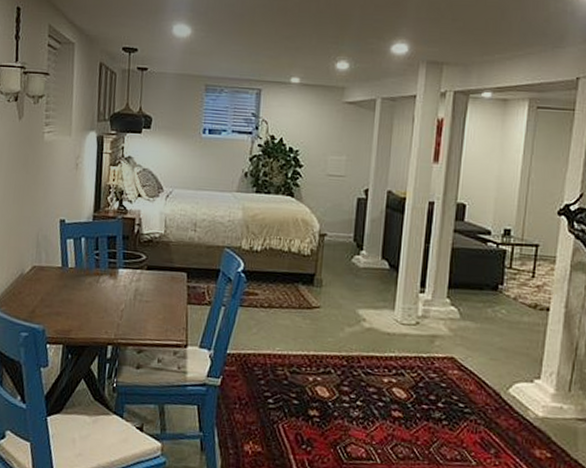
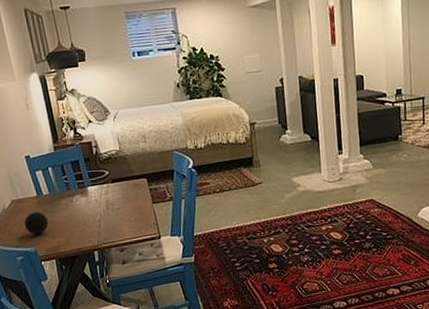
decorative ball: none [39,284,67,312] -> present [24,211,49,235]

